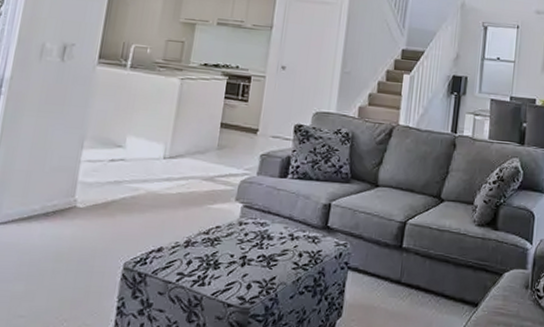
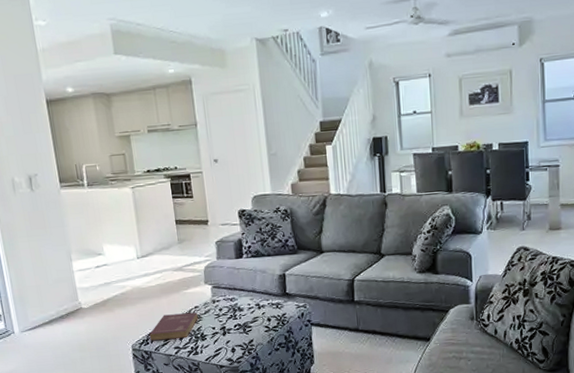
book: none [150,231,218,264] -> present [149,312,198,341]

